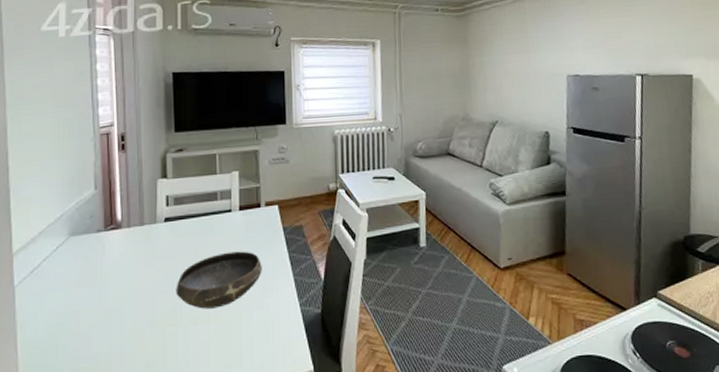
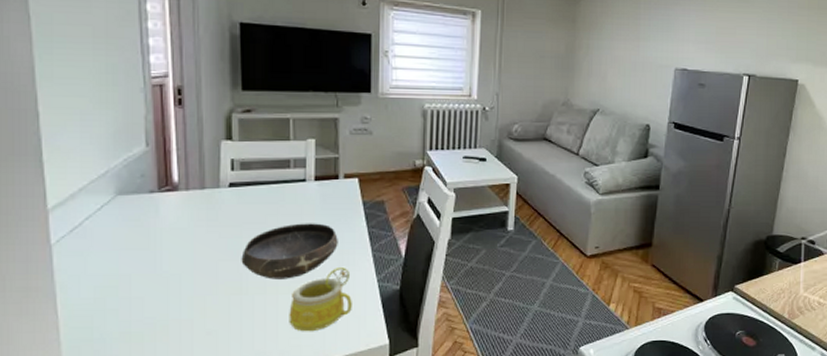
mug: none [219,293,277,361] -> present [289,268,352,332]

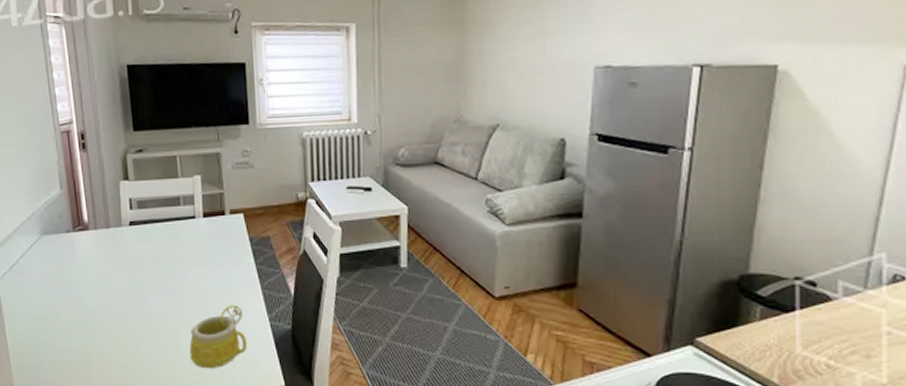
bowl: present [241,223,338,279] -> none [144,260,229,316]

